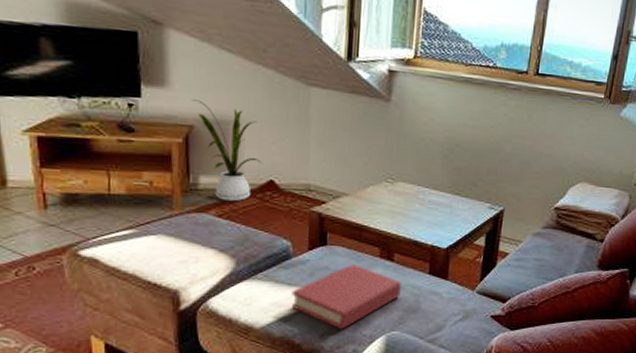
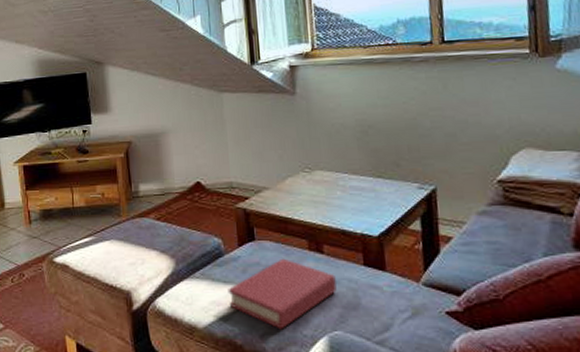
house plant: present [192,99,263,202] -> none [129,119,189,205]

